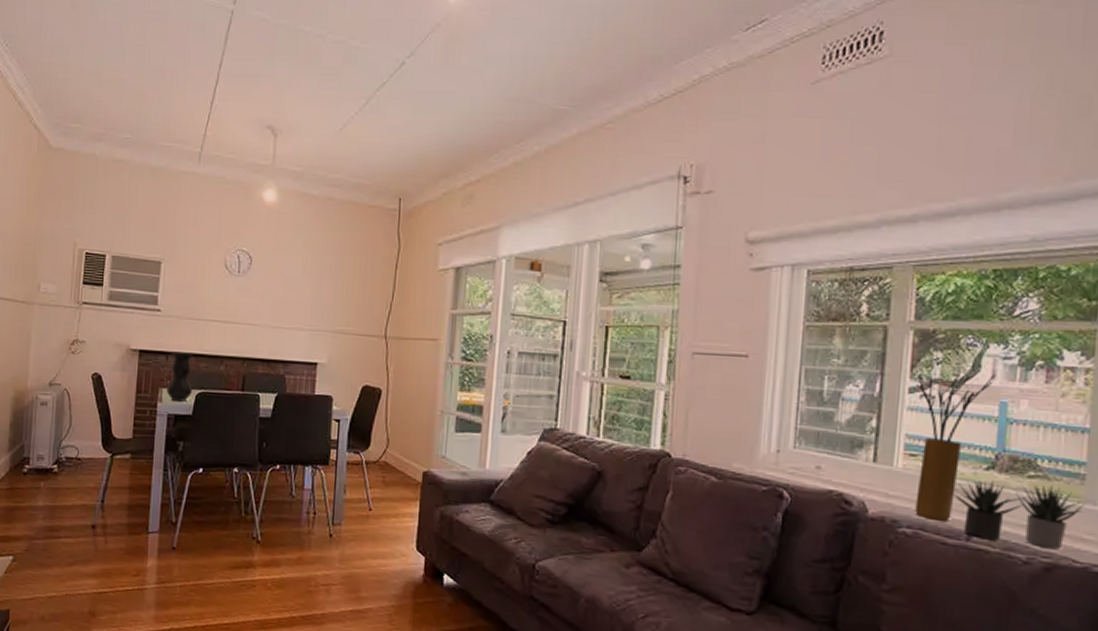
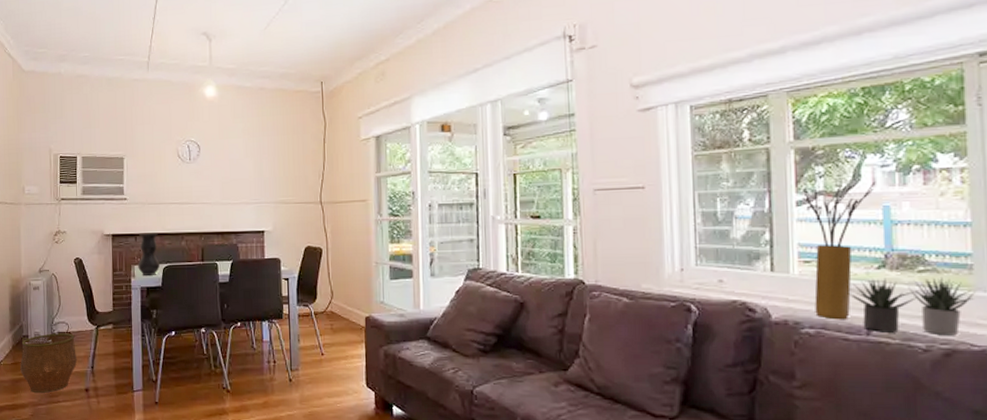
basket: none [17,457,86,526] -> present [20,333,78,393]

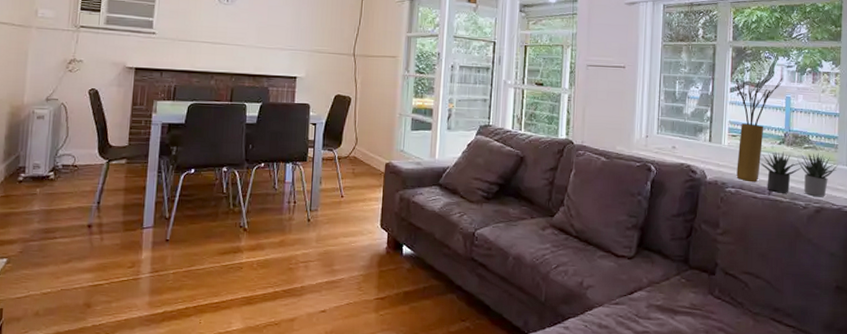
basket: present [20,333,78,393] -> none [11,165,82,228]
vase: present [138,234,161,275] -> none [161,70,186,112]

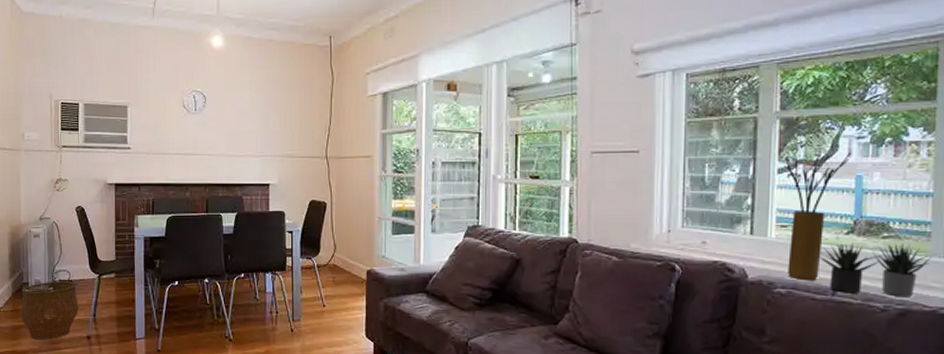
basket: none [11,165,82,228] -> present [20,281,79,340]

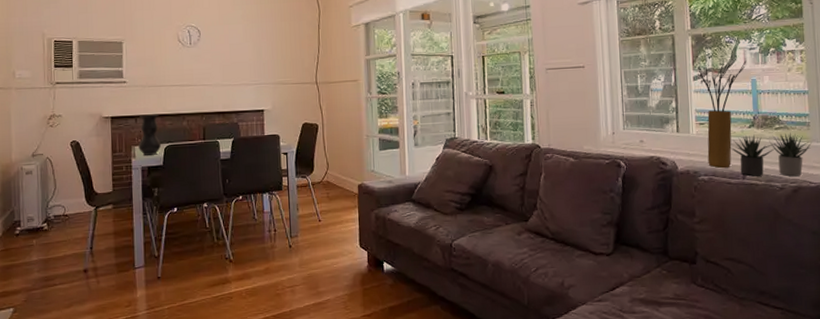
basket: present [20,281,79,340] -> none [11,216,75,278]
vase: none [141,184,164,225] -> present [138,115,162,155]

